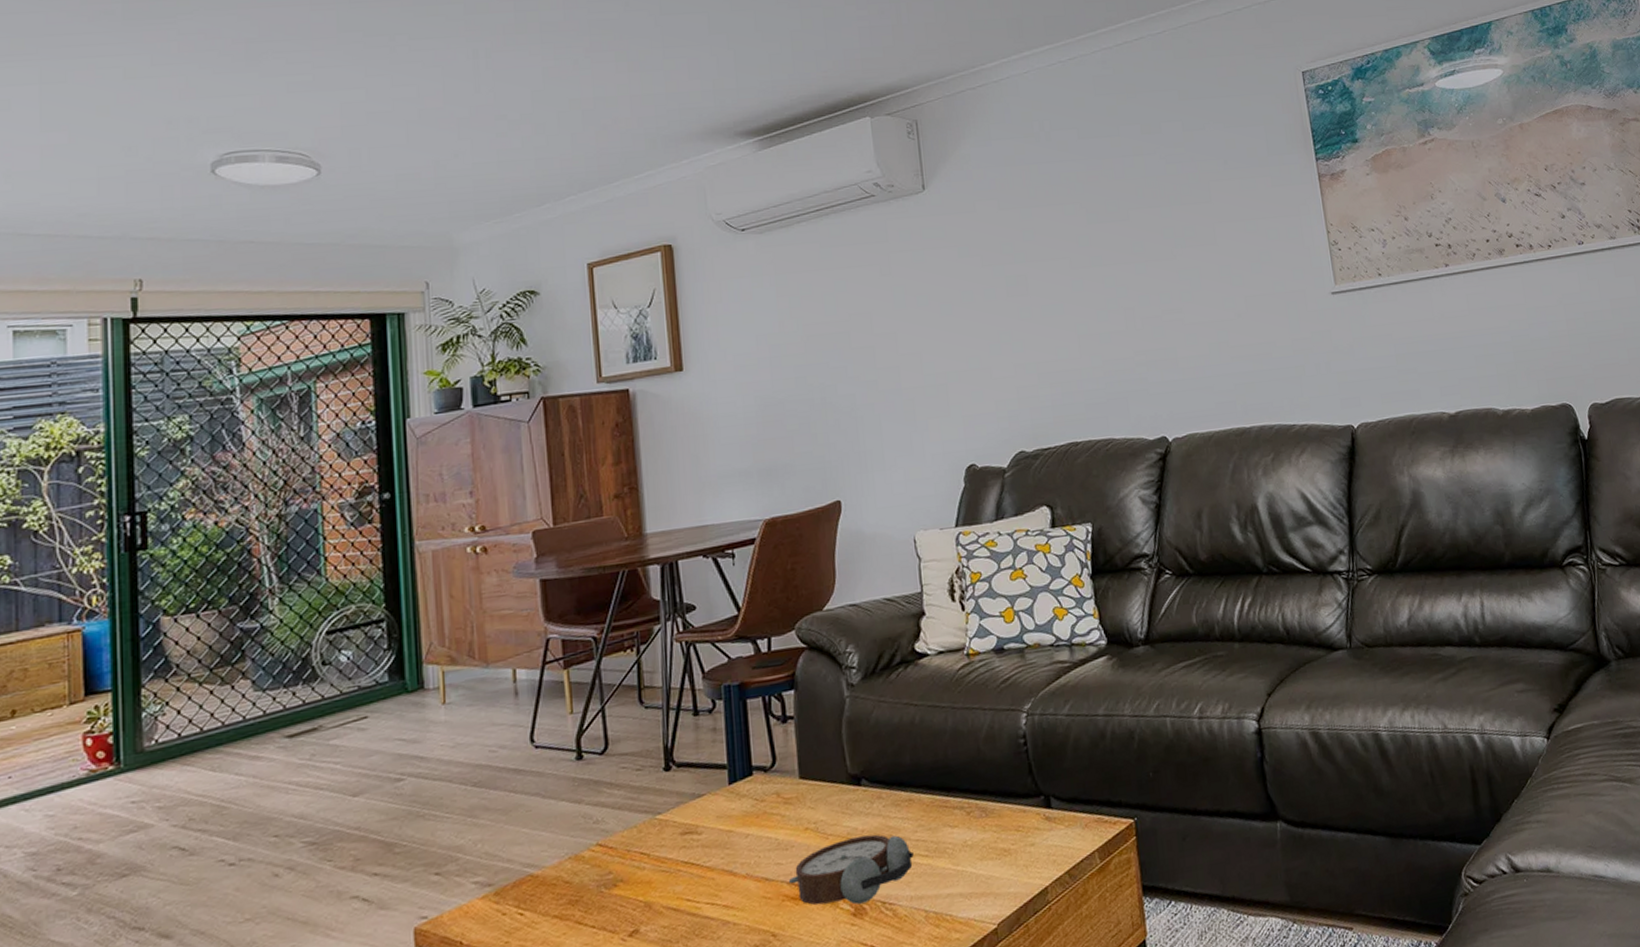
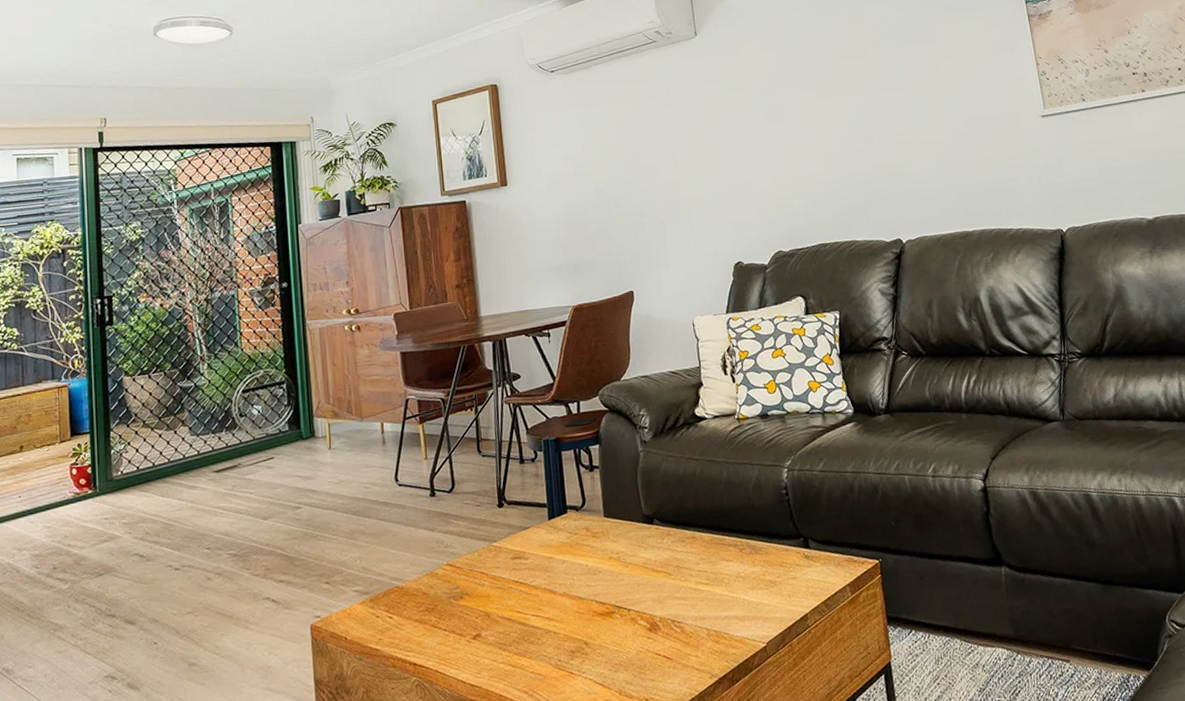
alarm clock: present [788,834,914,905] -> none [596,564,697,622]

